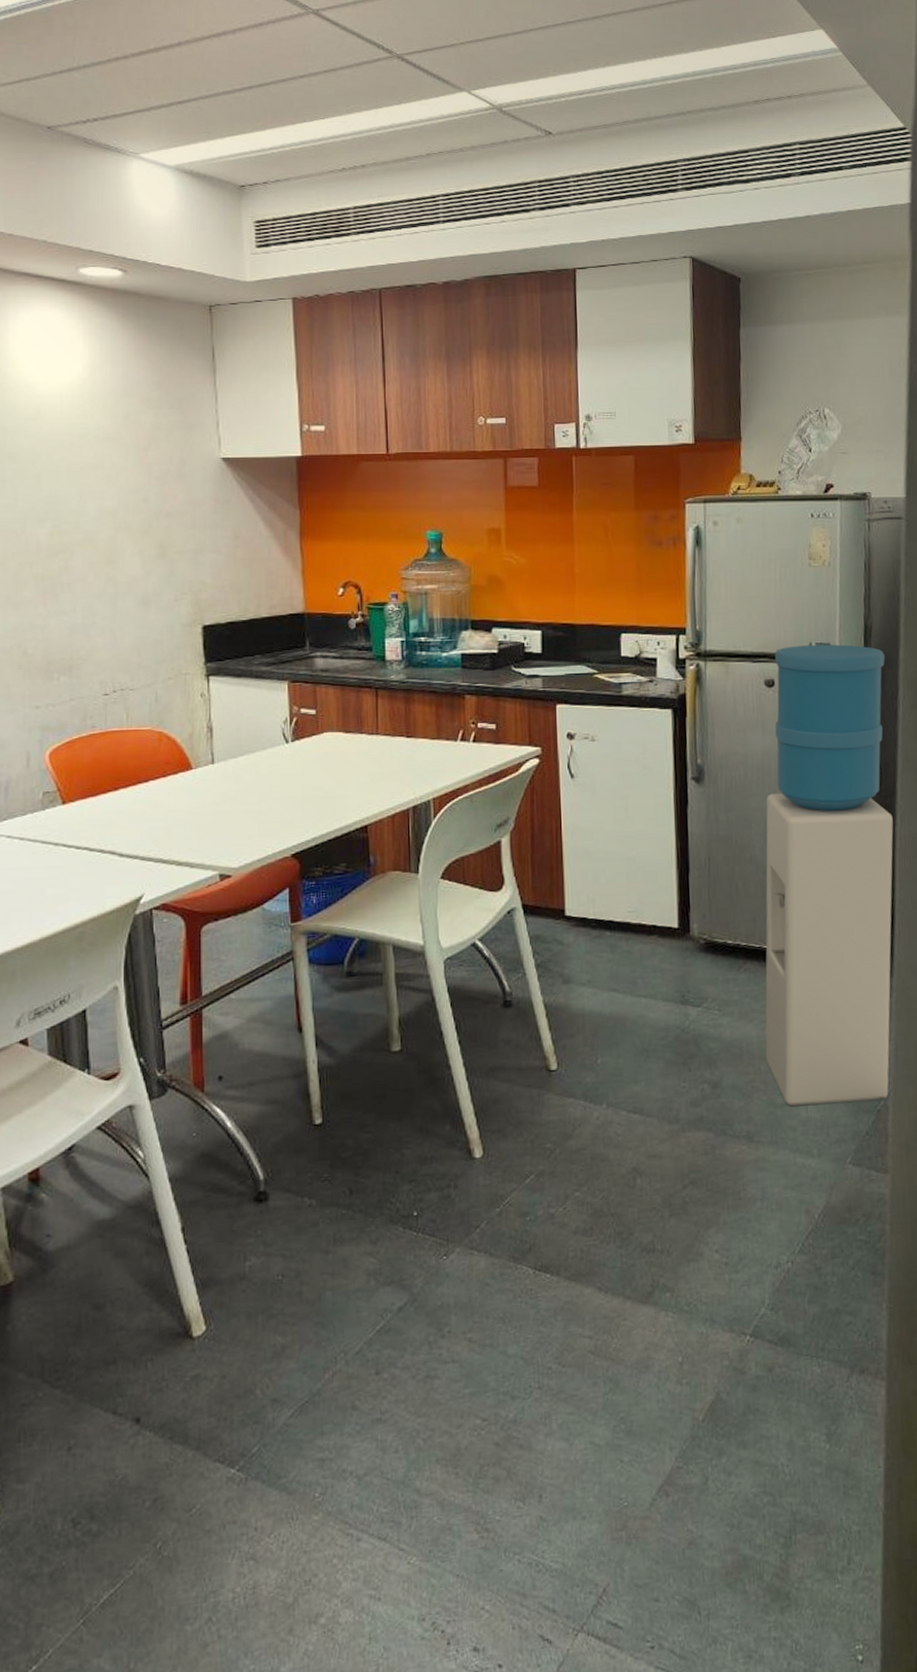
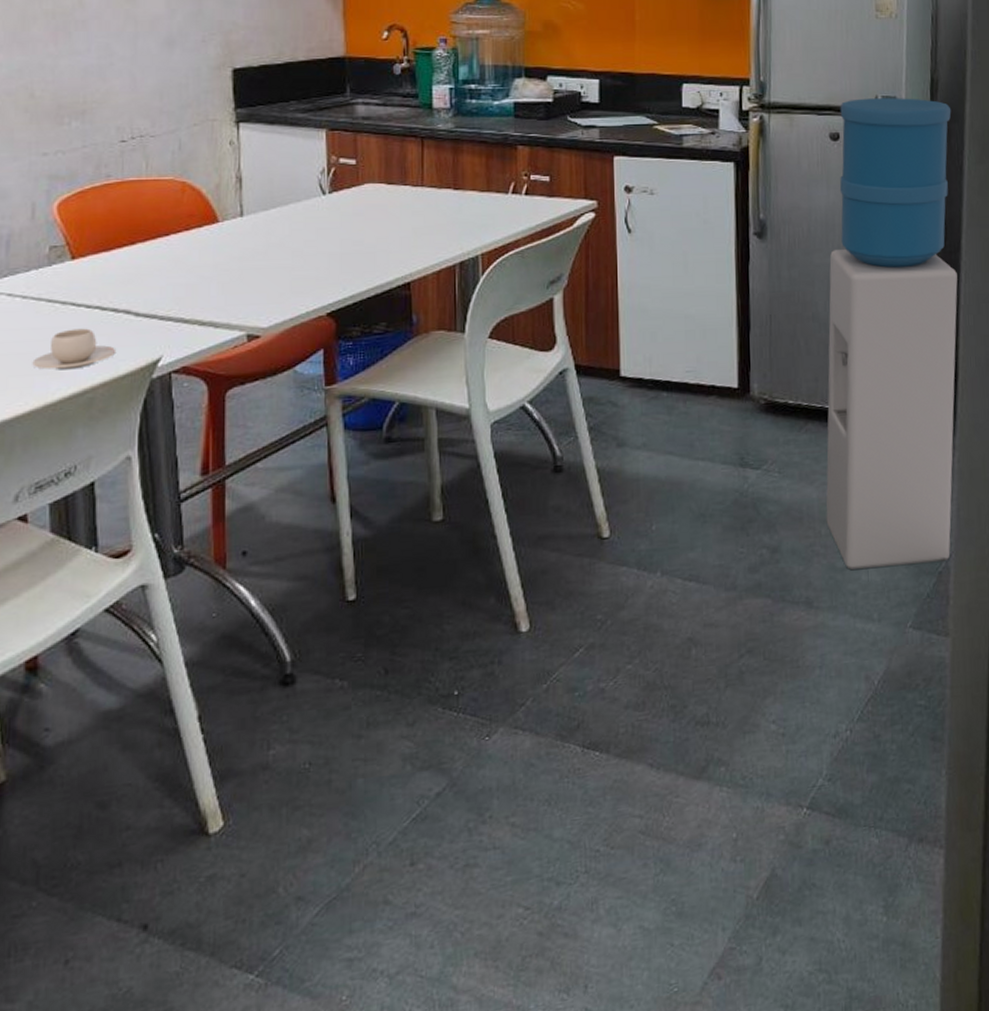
teacup: none [30,867,103,906] -> present [32,328,117,370]

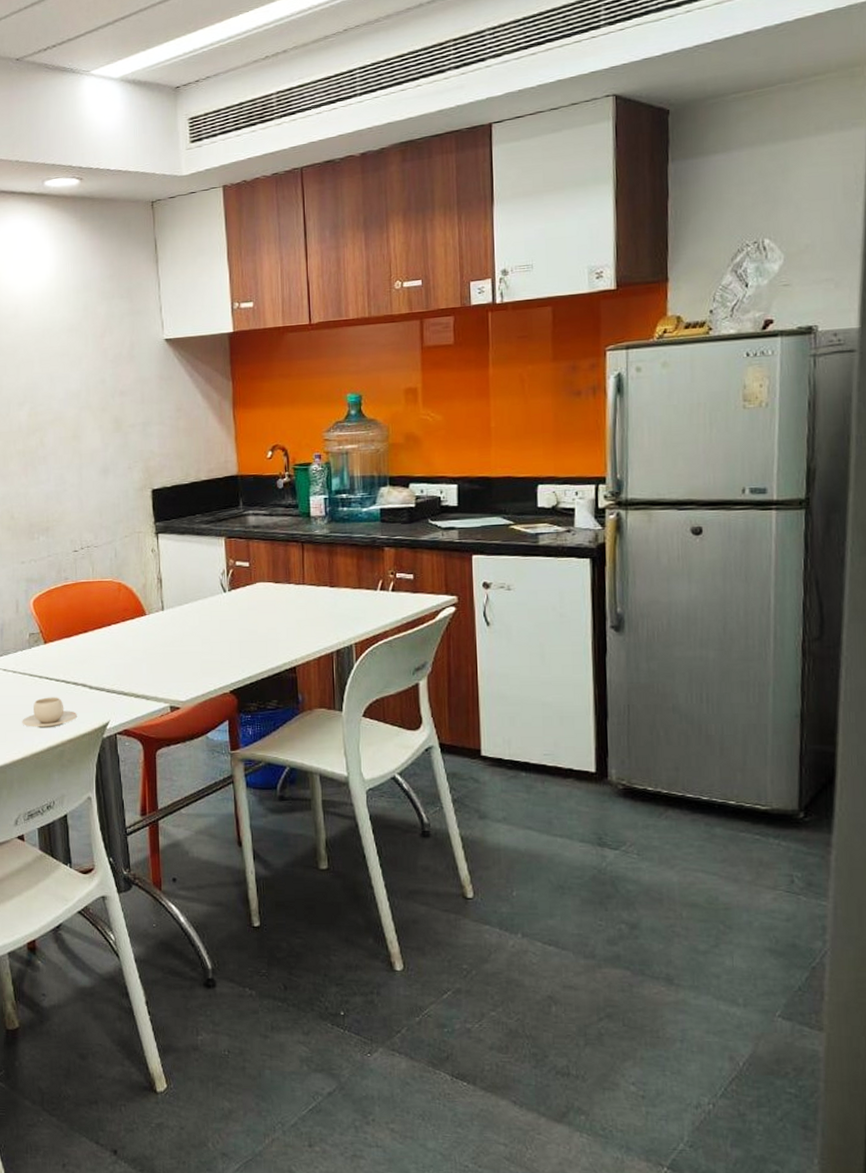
water cooler: present [826,98,958,570] -> none [687,489,837,958]

